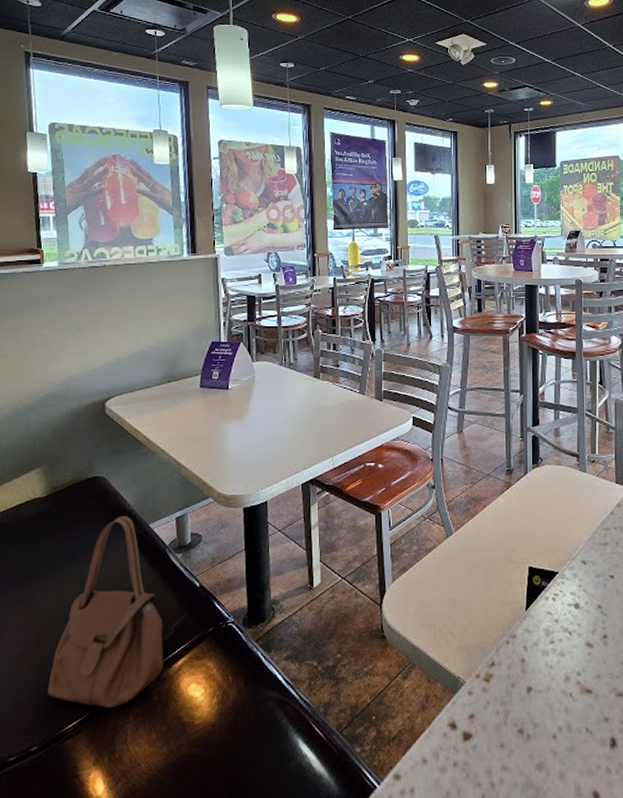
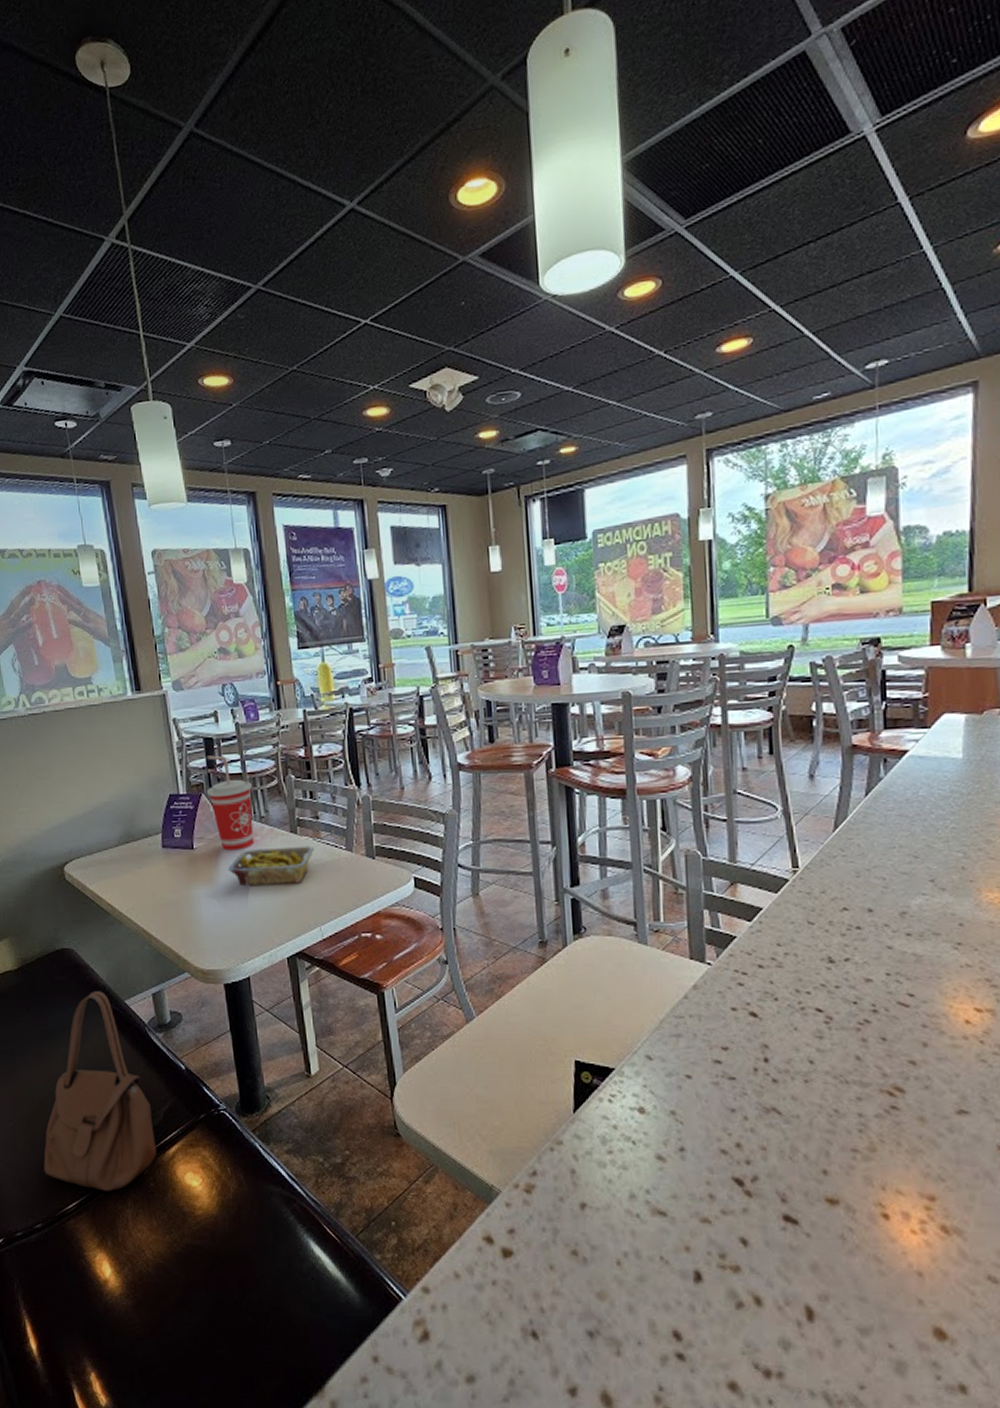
beverage cup: none [246,310,286,391] -> present [206,755,254,851]
french fries: none [257,389,333,423] -> present [228,845,314,887]

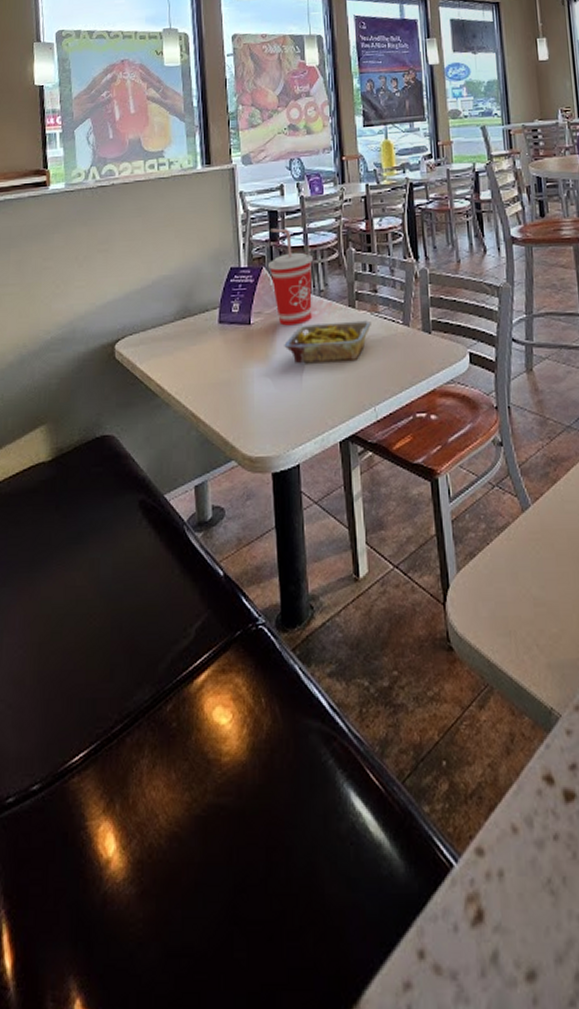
handbag: present [43,991,157,1192] -> none [51,484,184,737]

